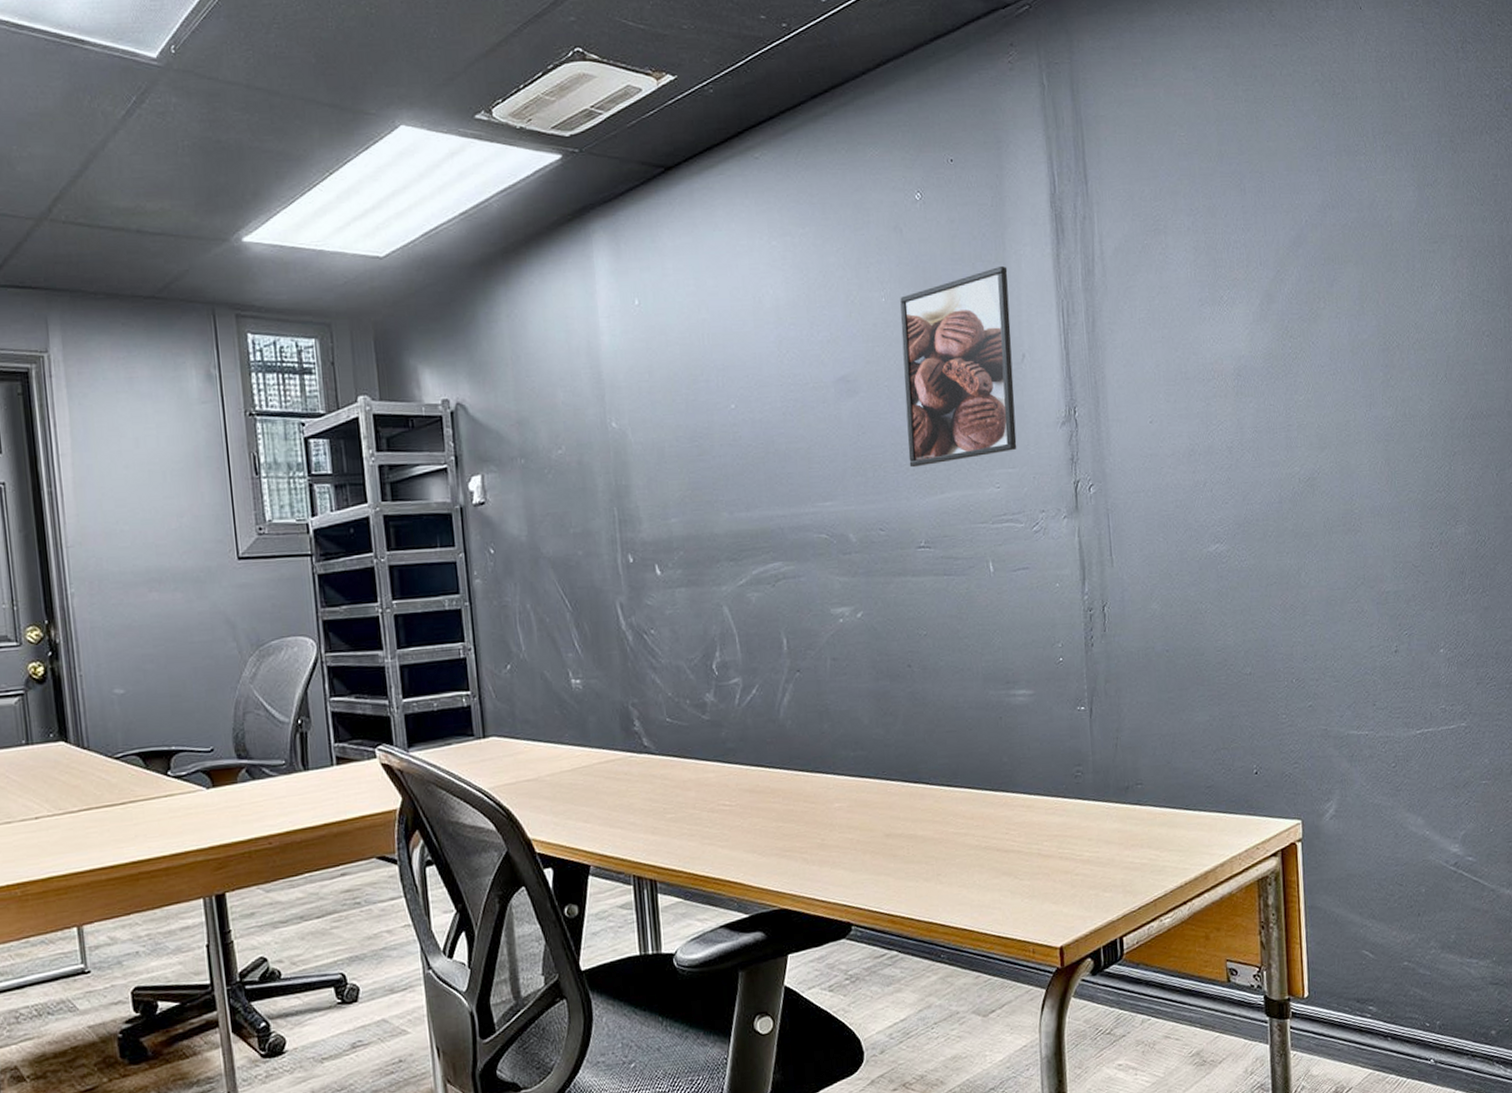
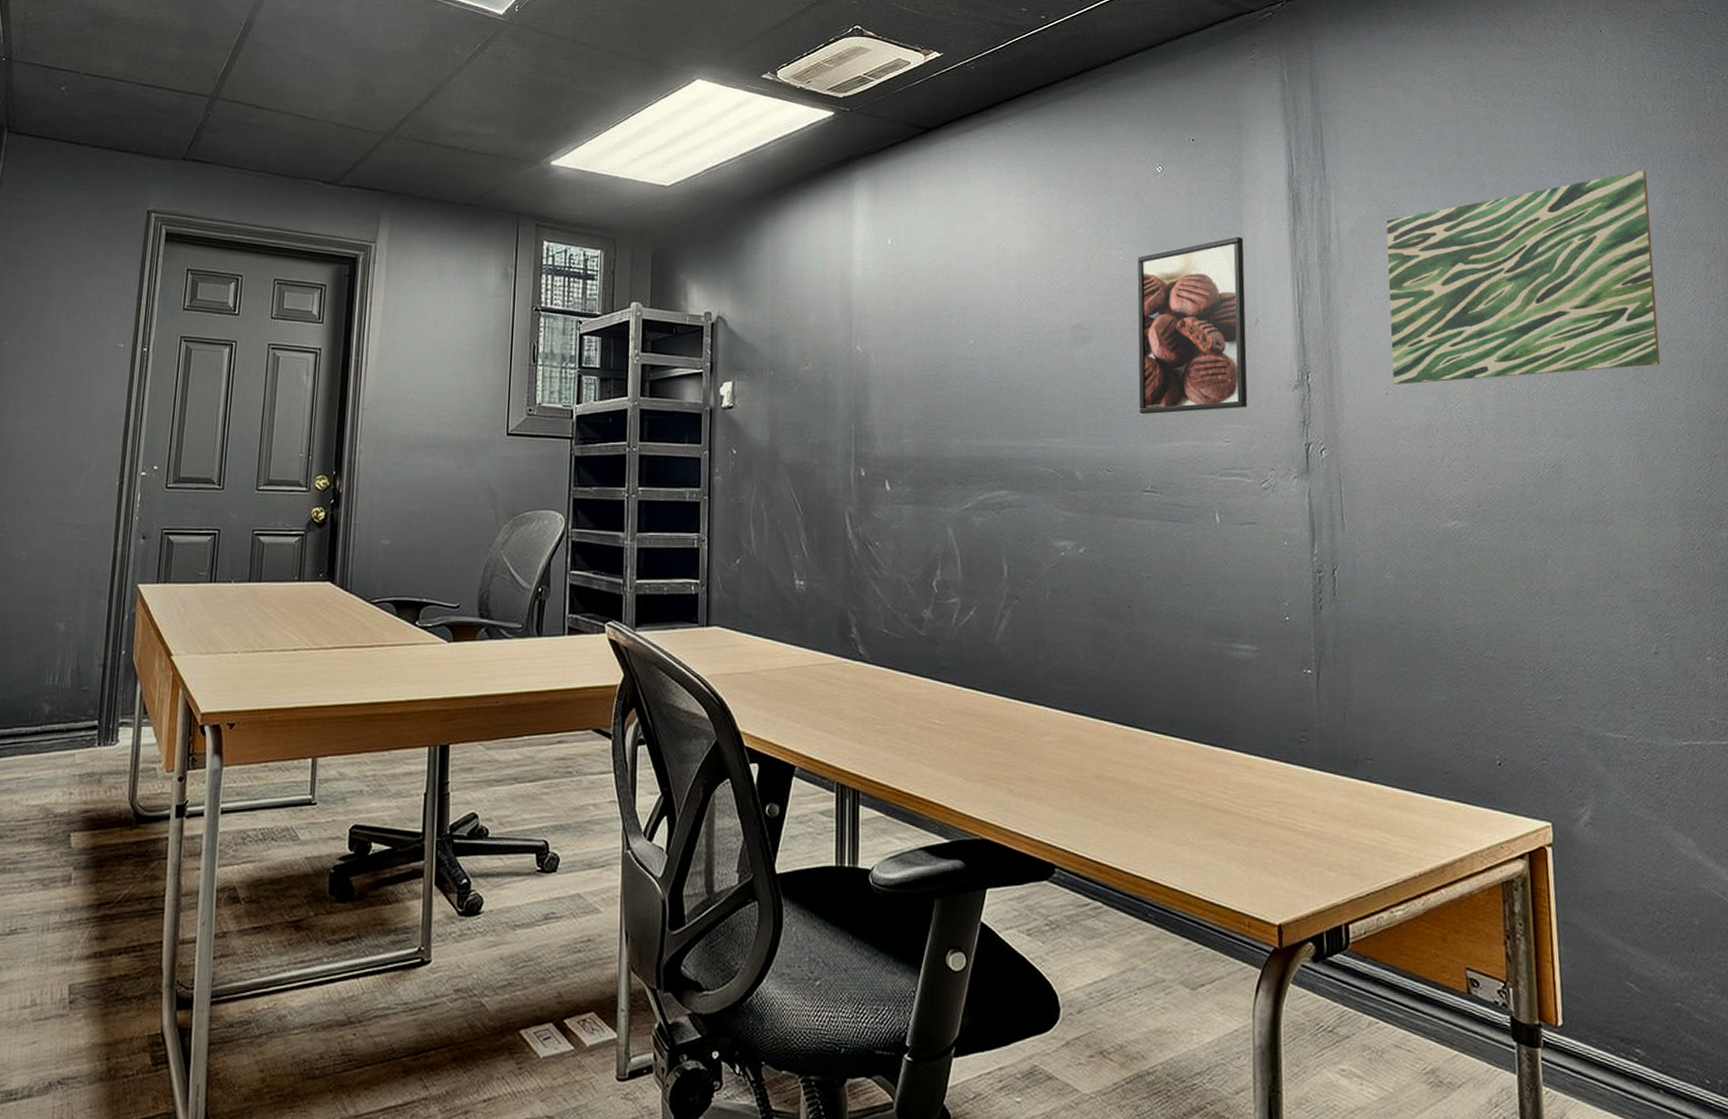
wall art: none [1149,161,1408,411] -> present [1386,170,1661,385]

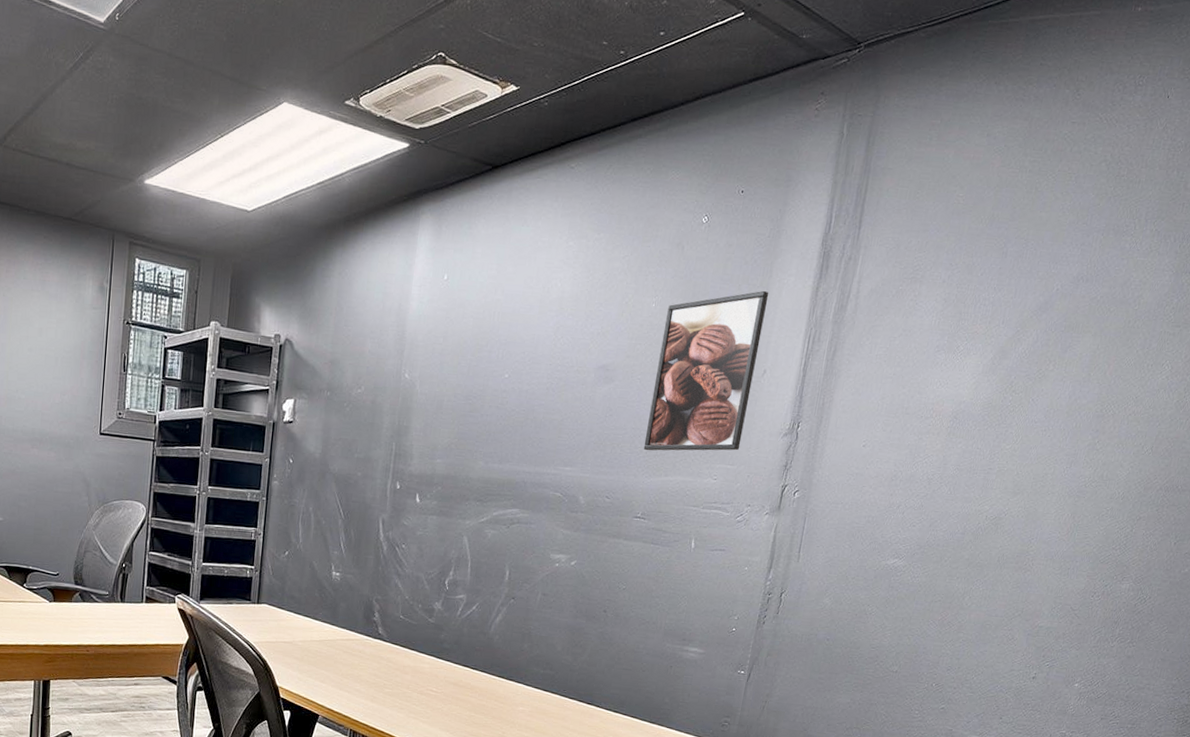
wall art: present [1386,170,1661,385] -> none [872,246,1165,439]

